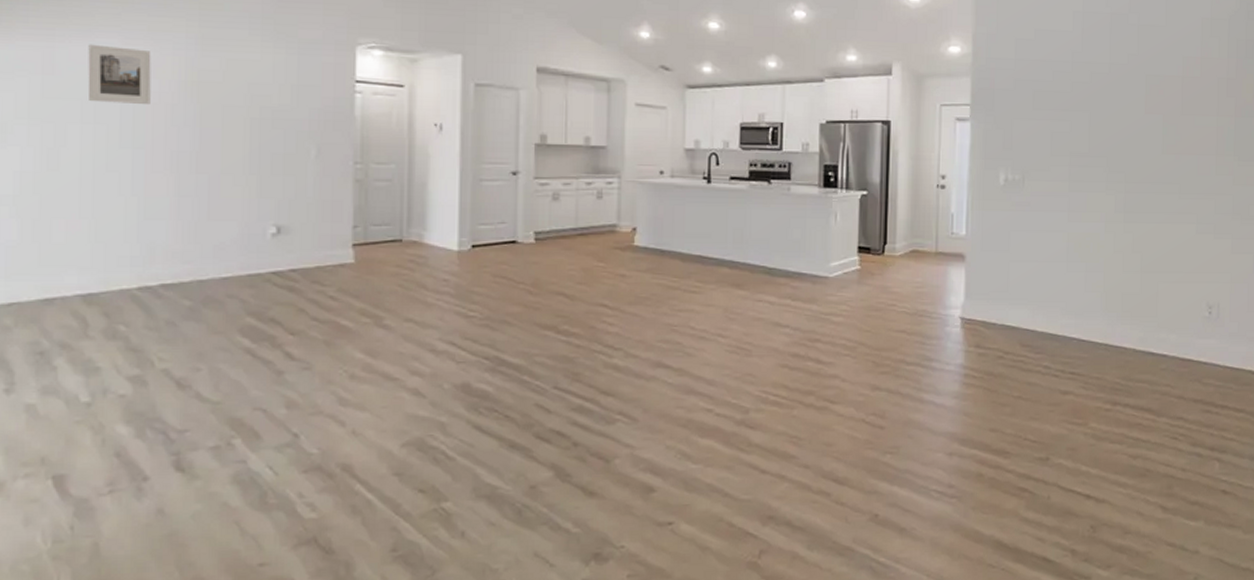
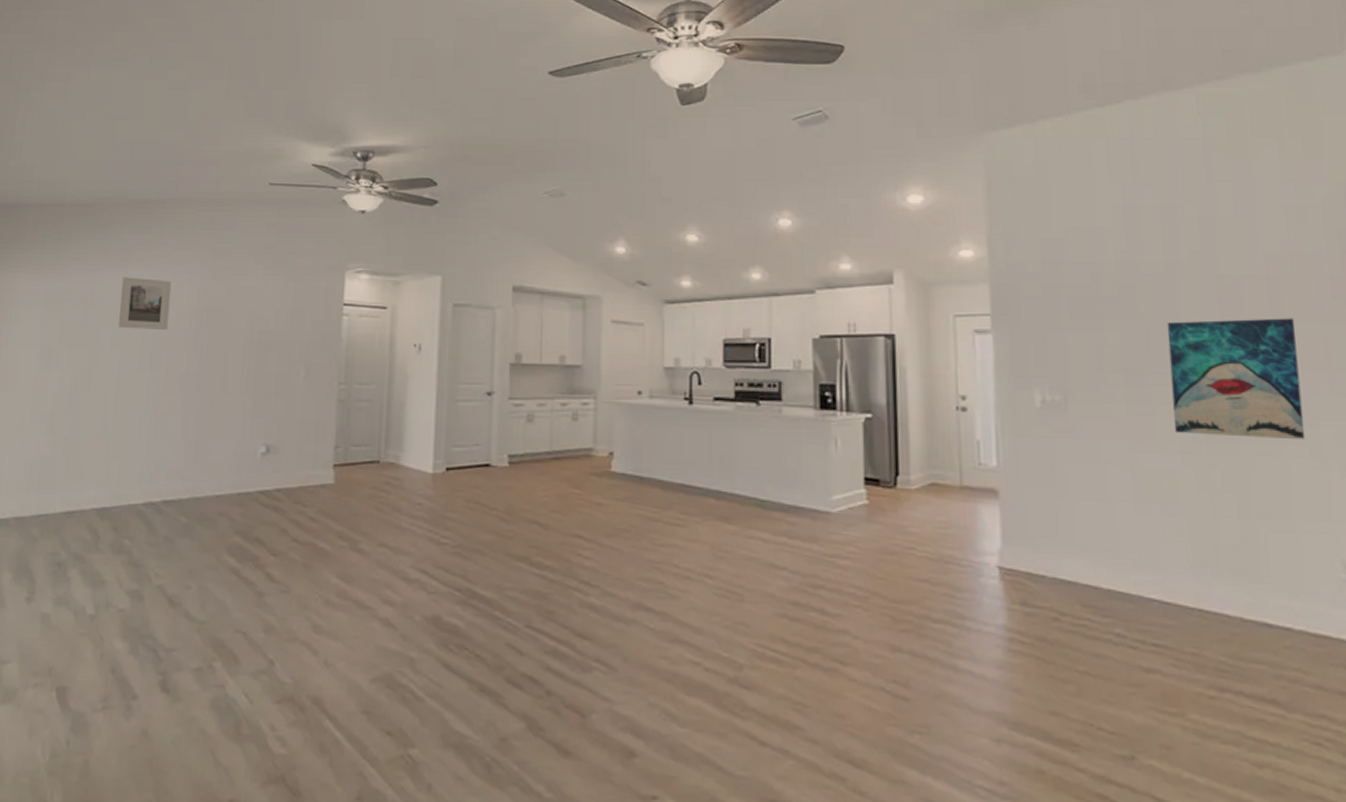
wall art: none [1103,112,1198,211] -> present [1166,318,1306,440]

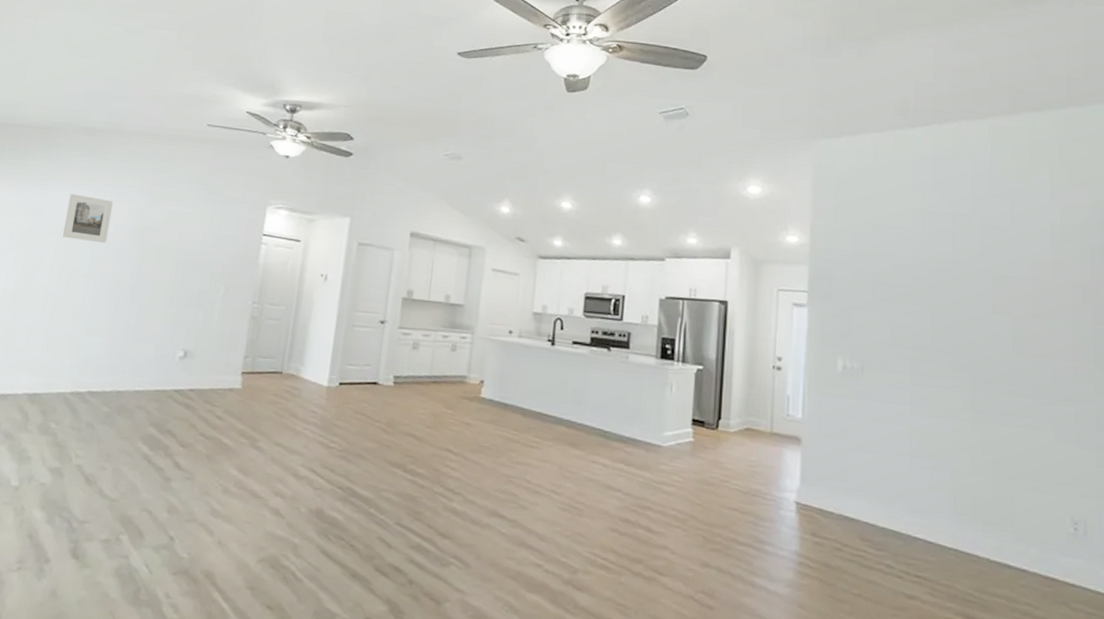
wall art: present [1166,318,1306,440] -> none [949,310,1052,417]

